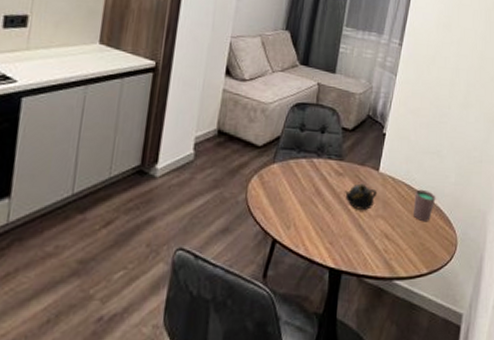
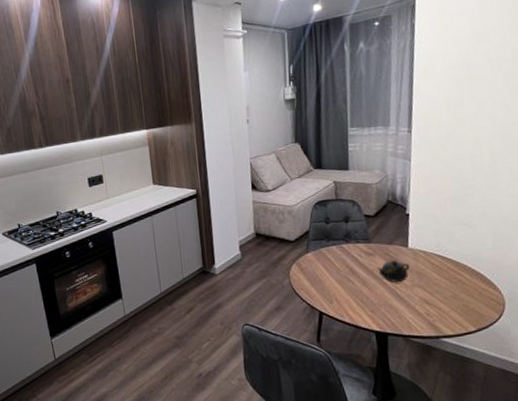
cup: present [414,189,436,222] -> none [449,258,474,287]

